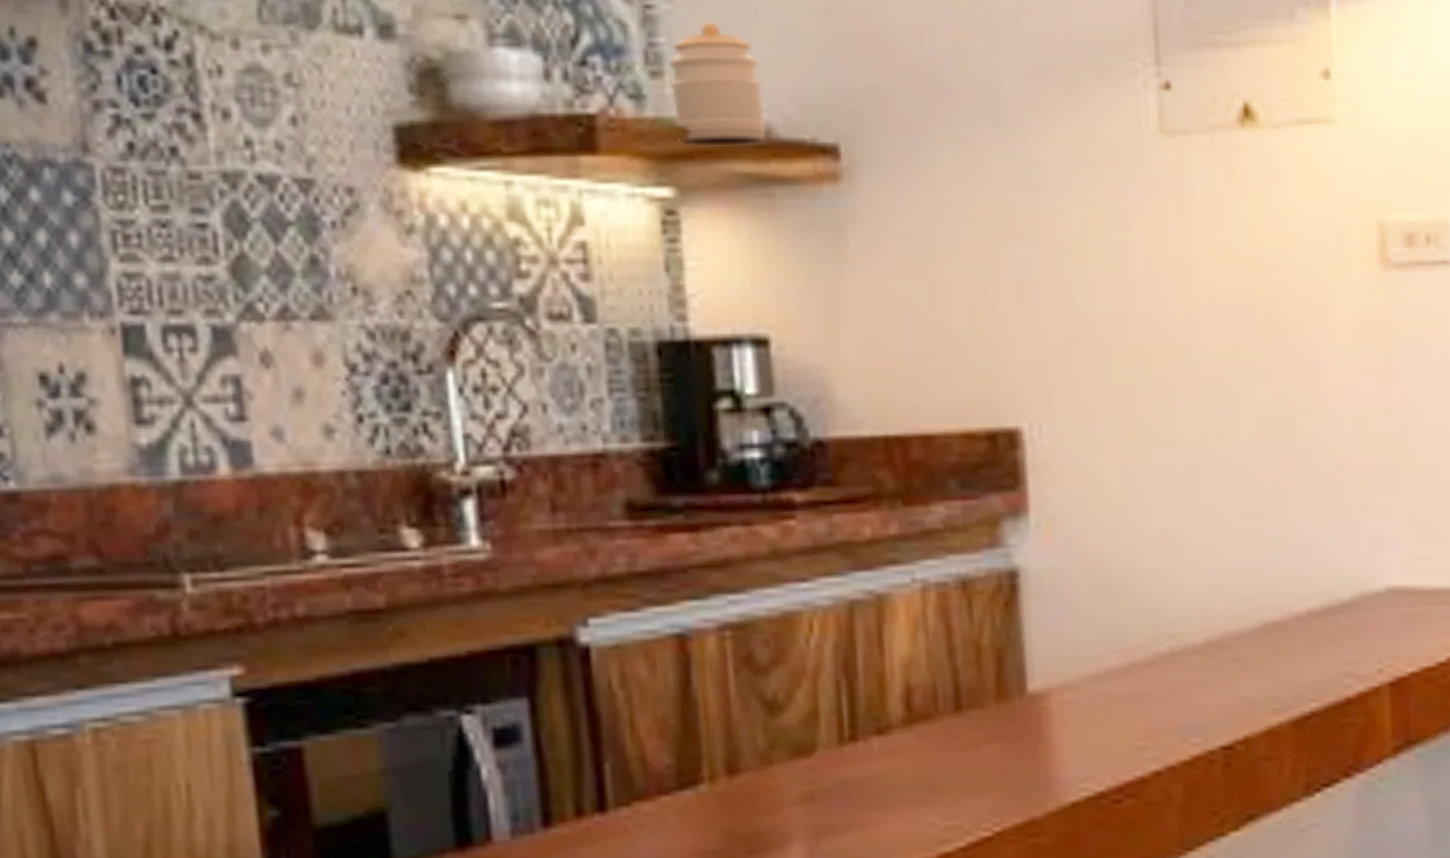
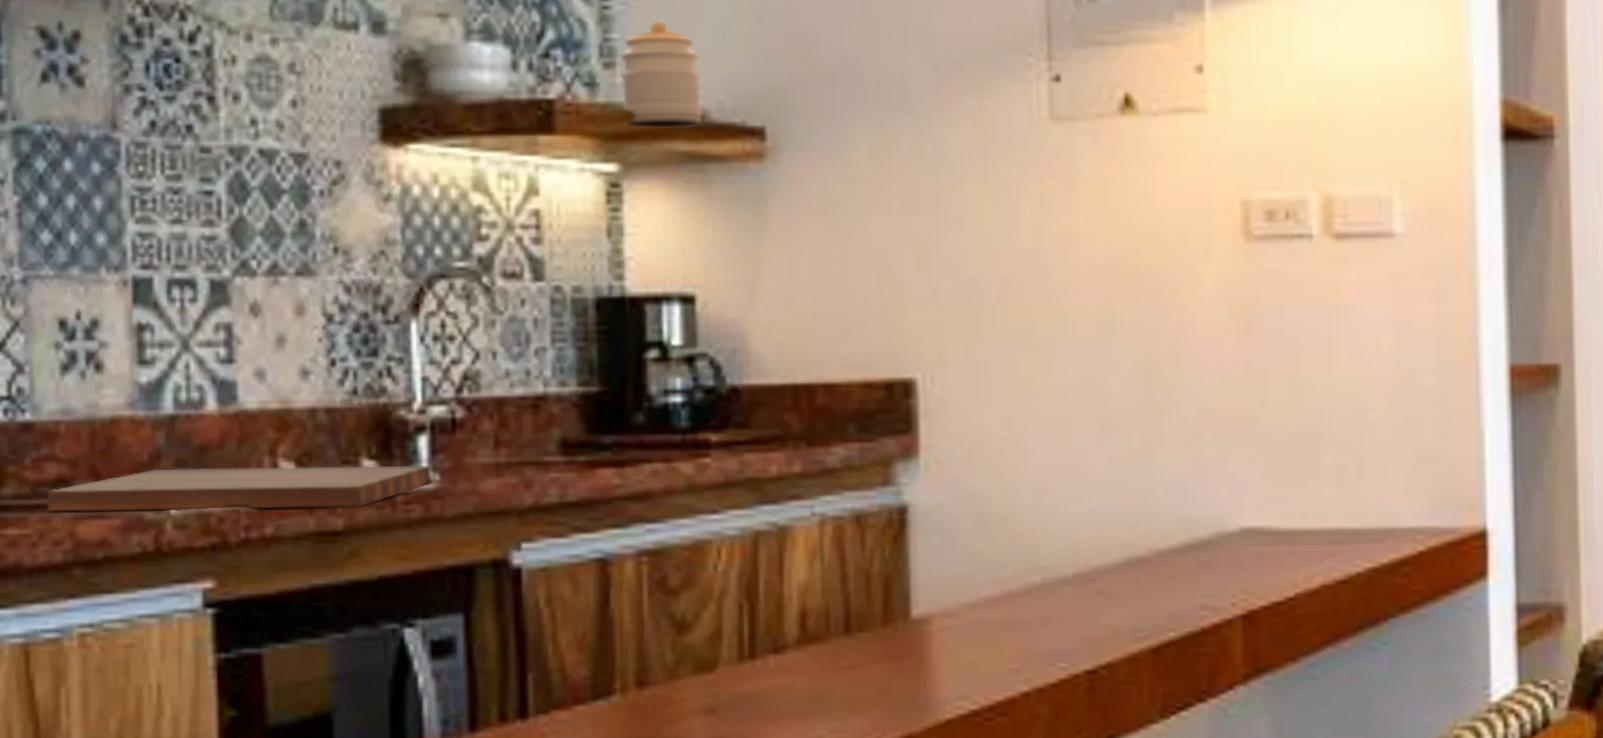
cutting board: none [41,532,484,593] -> present [46,464,433,512]

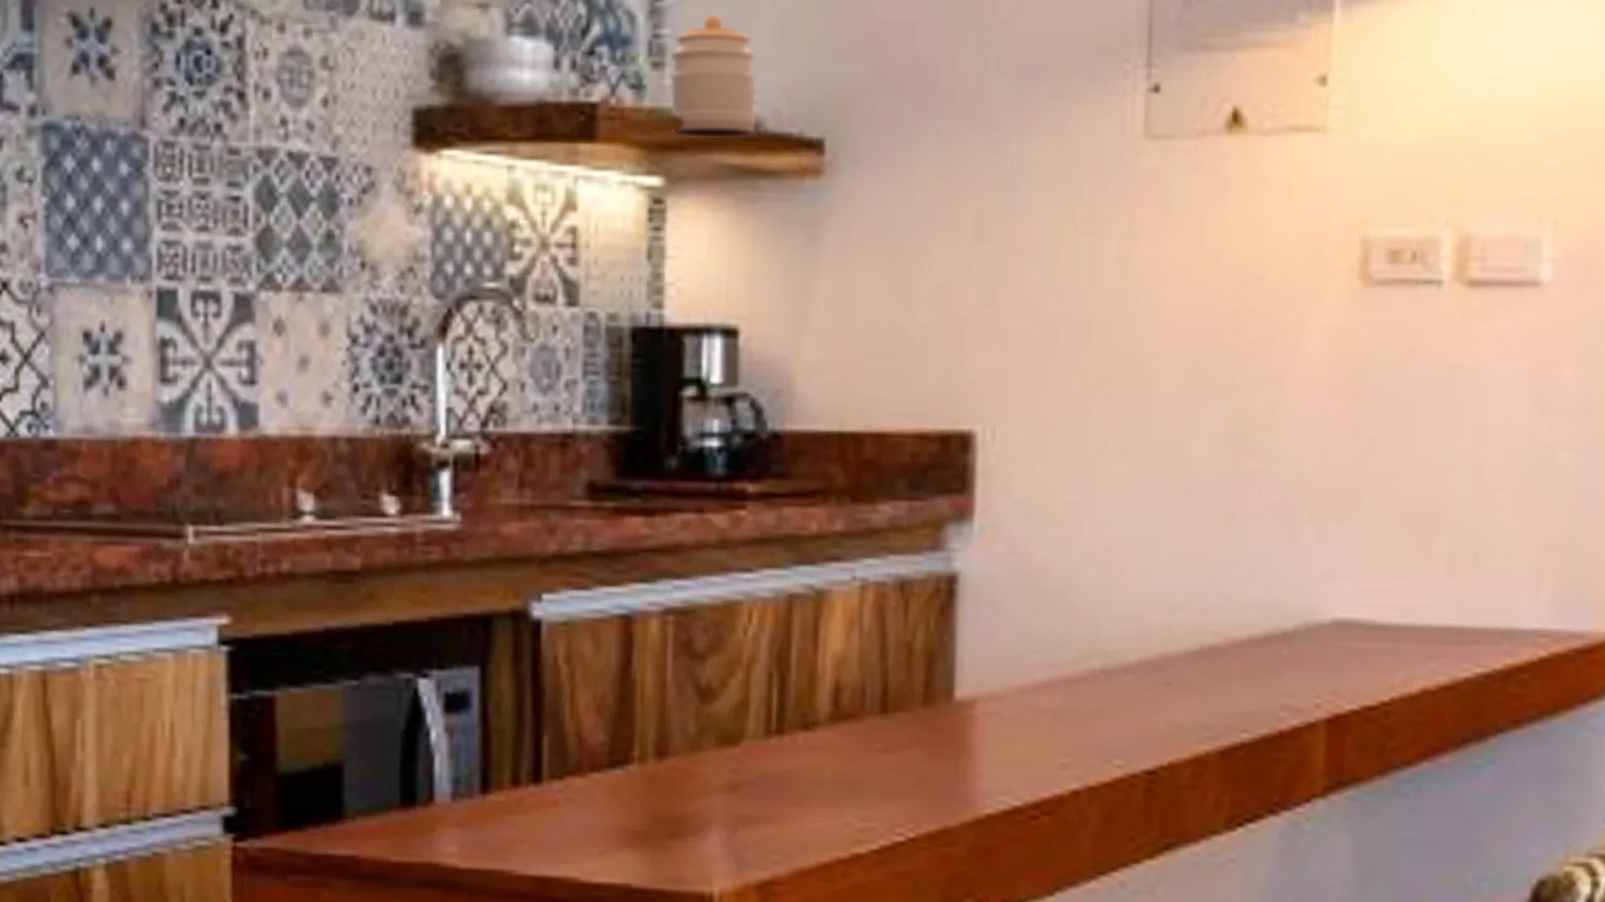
cutting board: present [46,464,433,512] -> none [67,495,454,546]

